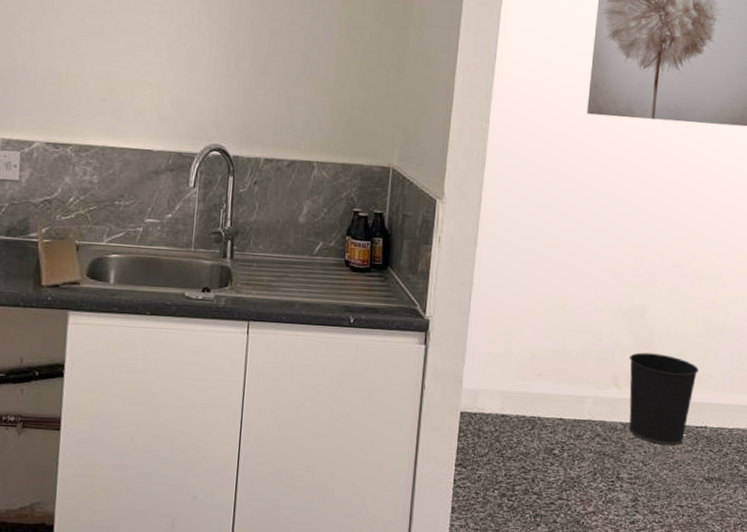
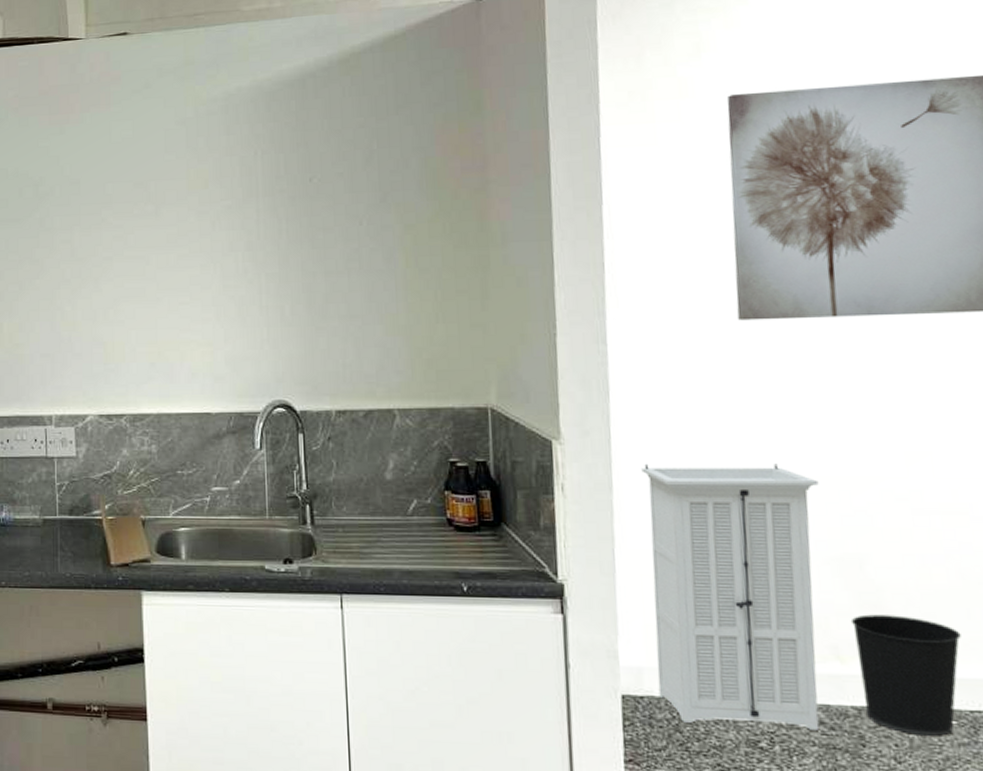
storage cabinet: none [488,224,624,441] -> present [641,463,819,730]

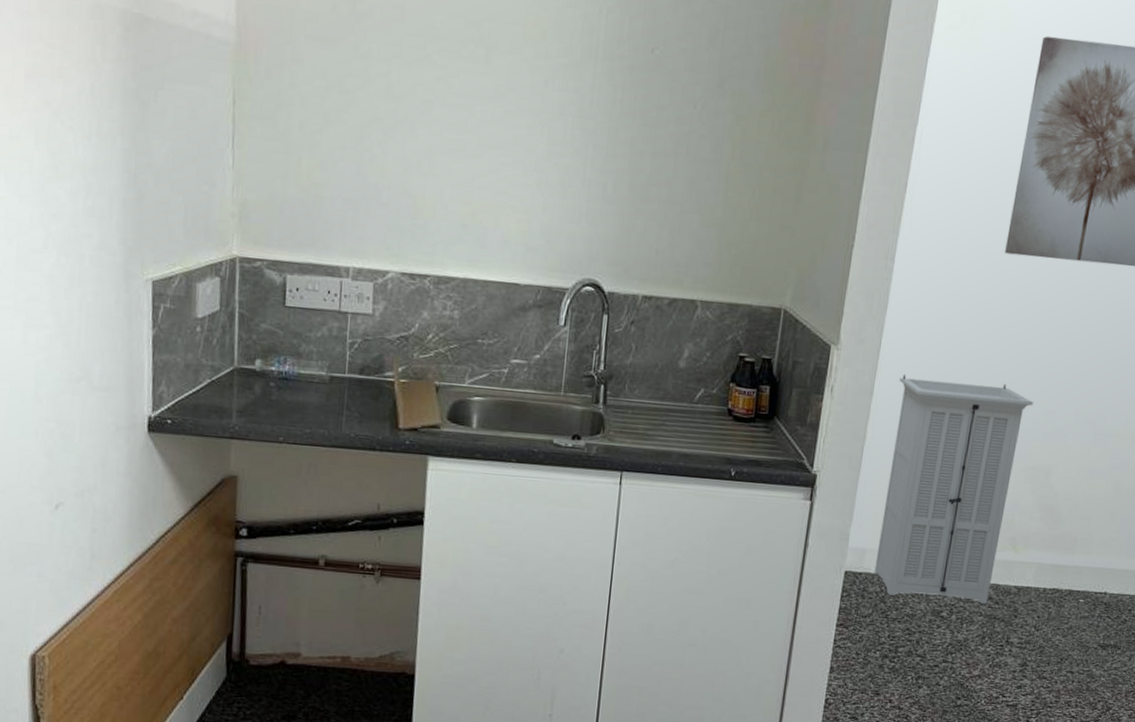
wastebasket: present [850,614,961,736] -> none [1023,514,1104,611]

